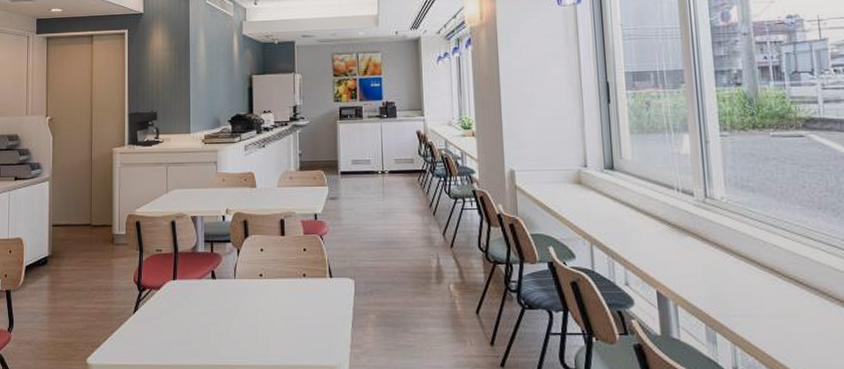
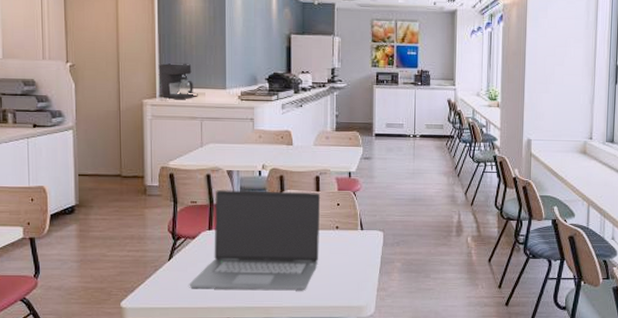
laptop: none [153,236,286,346] -> present [189,190,321,290]

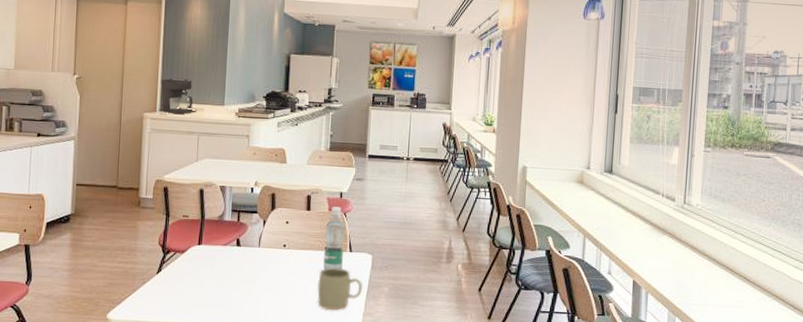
laptop: present [189,190,321,290] -> none [175,205,311,311]
mug: none [331,246,375,288] -> present [317,267,362,311]
bottle: none [336,186,356,248] -> present [323,206,345,270]

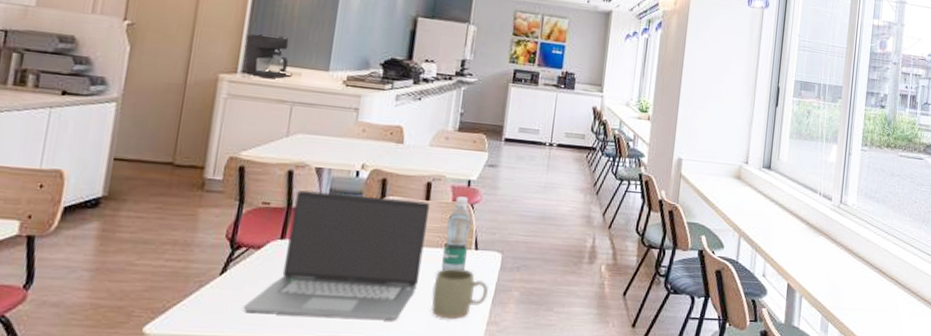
laptop: none [175,205,311,311] -> present [243,190,431,320]

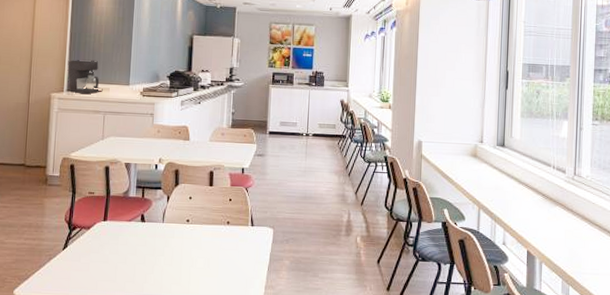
laptop: present [243,190,431,320] -> none [81,182,214,285]
mug: present [431,268,488,320] -> none [220,241,264,284]
bottle: present [441,196,471,270] -> none [226,182,246,244]

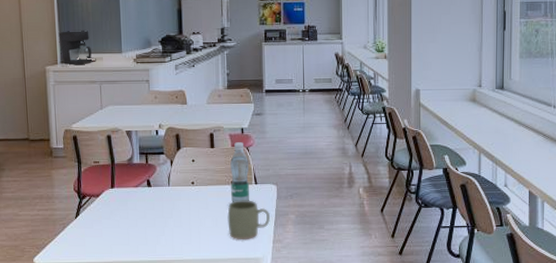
mug: none [220,241,264,284] -> present [227,200,270,240]
bottle: none [226,182,246,244] -> present [230,142,250,202]

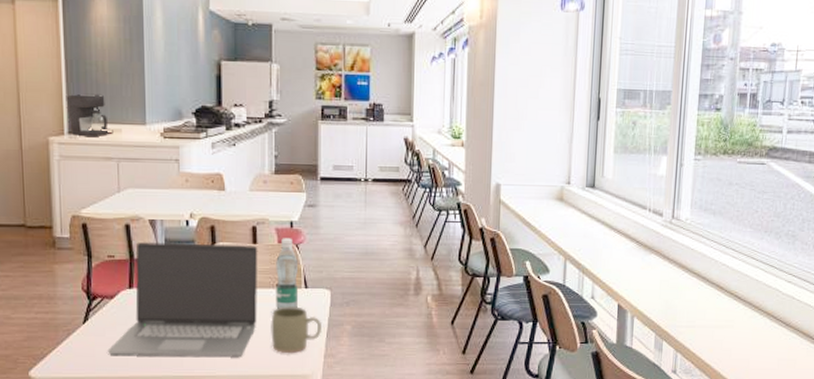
laptop: none [95,149,216,244] -> present [107,242,258,356]

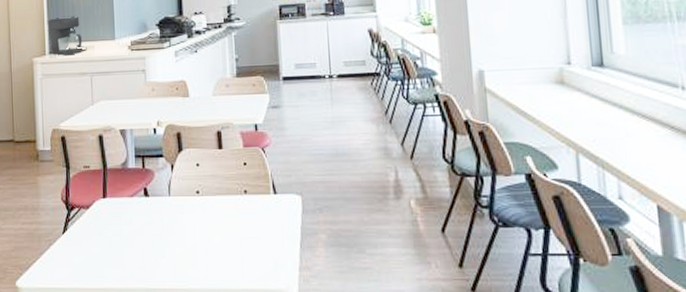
laptop: present [107,242,258,356] -> none [85,151,227,268]
mug: present [271,306,321,354] -> none [240,214,294,266]
bottle: present [276,238,299,309] -> none [242,141,268,217]

